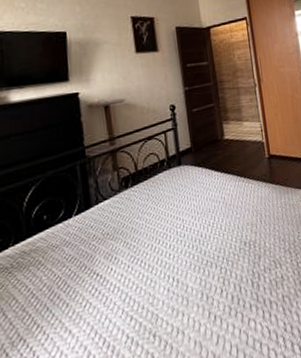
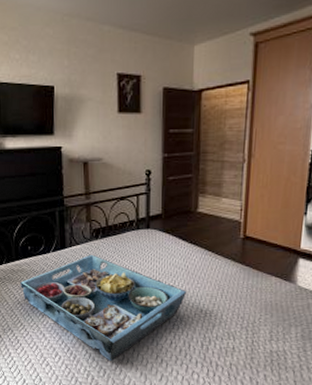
serving tray: none [34,207,229,340] -> present [20,254,187,362]

